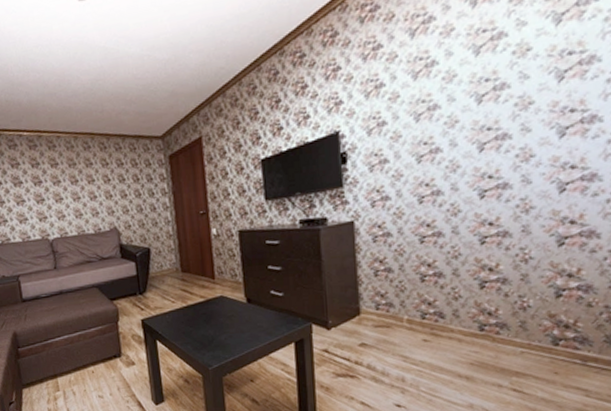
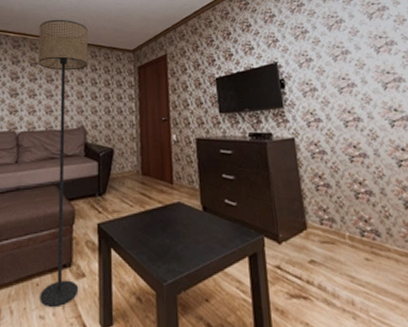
floor lamp: none [52,107,131,389] -> present [38,19,88,307]

